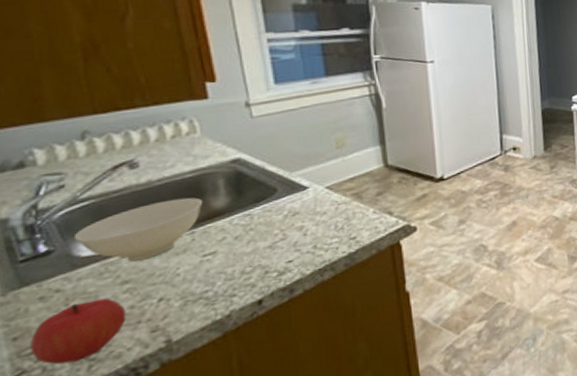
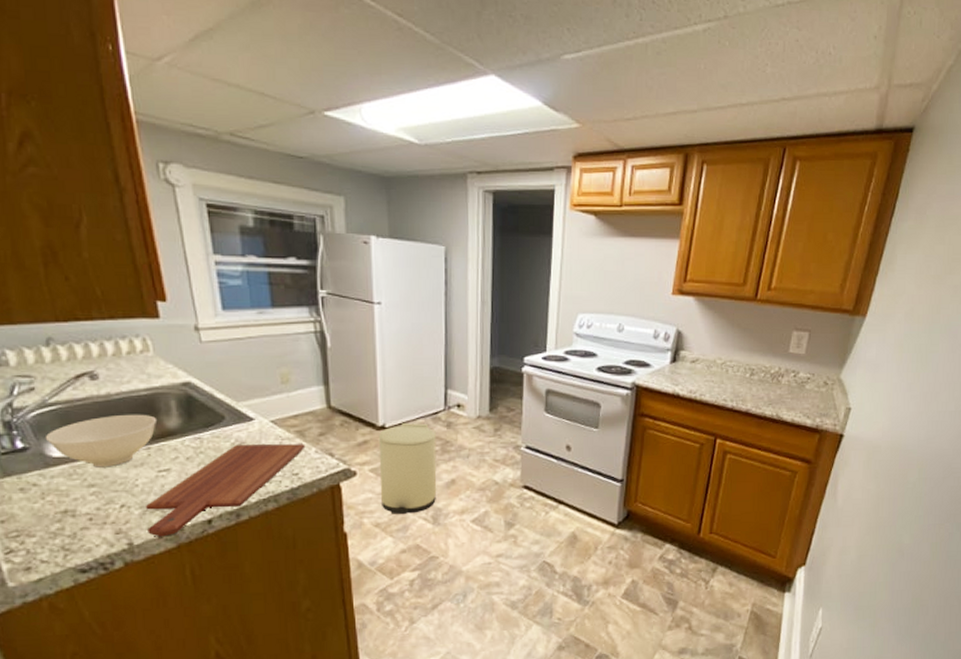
fruit: present [30,298,126,365] -> none [15,497,94,550]
cutting board: none [188,206,363,329] -> present [146,444,306,537]
pedal bin: none [437,170,499,265] -> present [378,423,437,515]

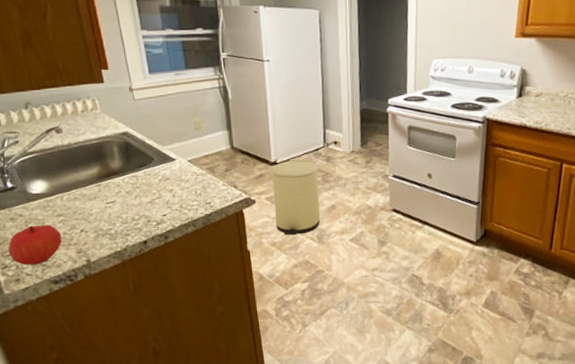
fruit: none [15,497,94,550] -> present [8,225,62,265]
bowl: present [45,414,158,468] -> none [26,158,105,201]
cutting board: present [146,444,306,537] -> none [99,178,215,255]

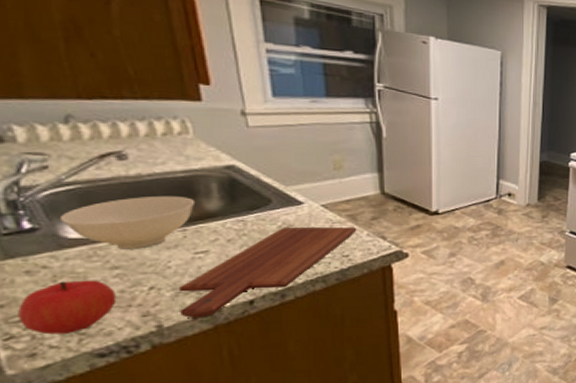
bowl: none [26,158,105,201] -> present [59,195,196,249]
cutting board: none [99,178,215,255] -> present [179,227,357,319]
pedal bin: present [271,158,320,236] -> none [431,209,487,294]

